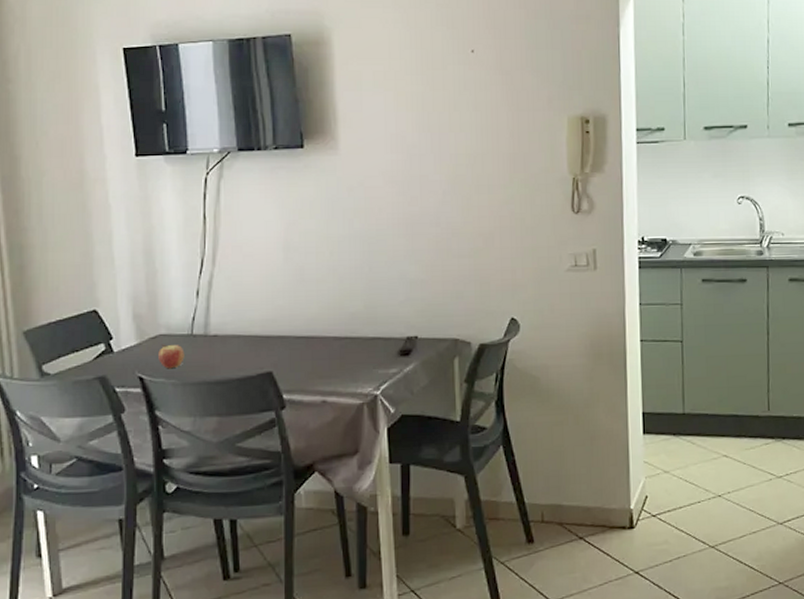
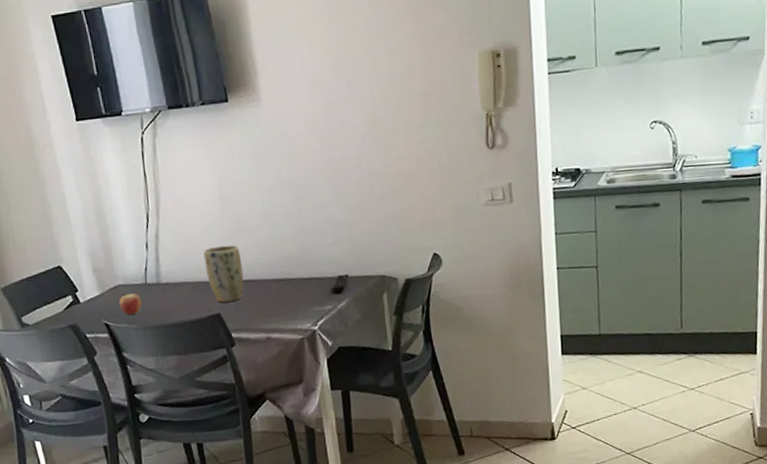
plant pot: none [260,297,303,360] -> present [203,245,244,303]

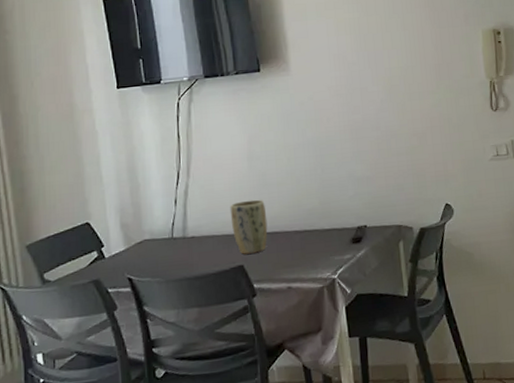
fruit: present [119,293,142,316] -> none [144,247,167,269]

